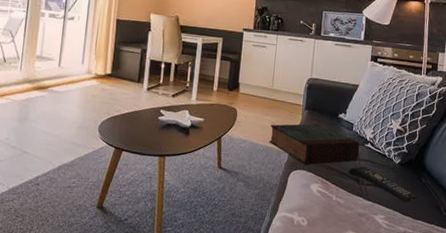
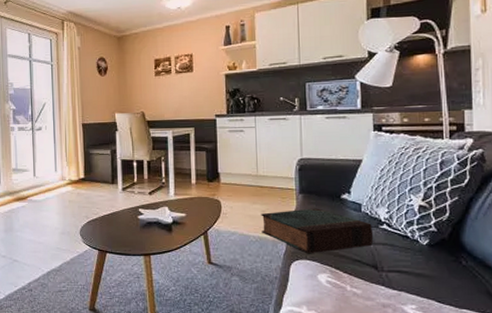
remote control: present [348,166,418,203] -> none [362,251,459,290]

